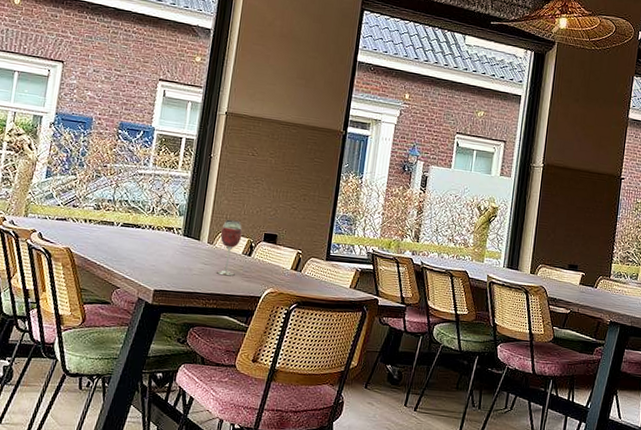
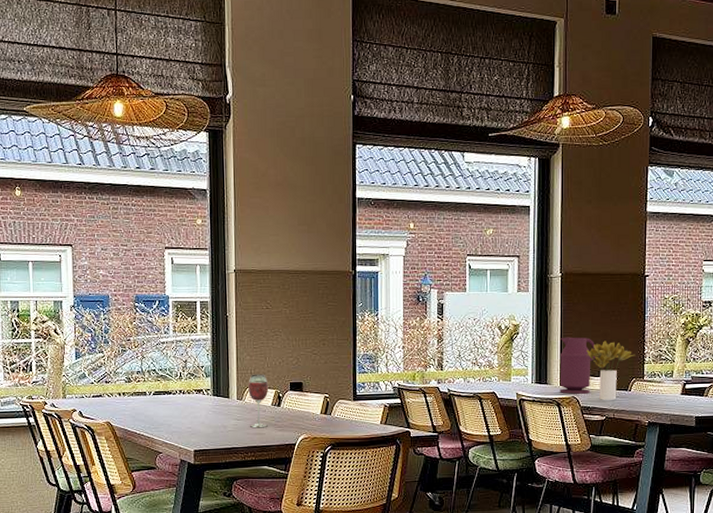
water jug: none [529,226,568,285] -> present [560,337,596,394]
flower bouquet: none [559,235,605,296] -> present [587,341,636,401]

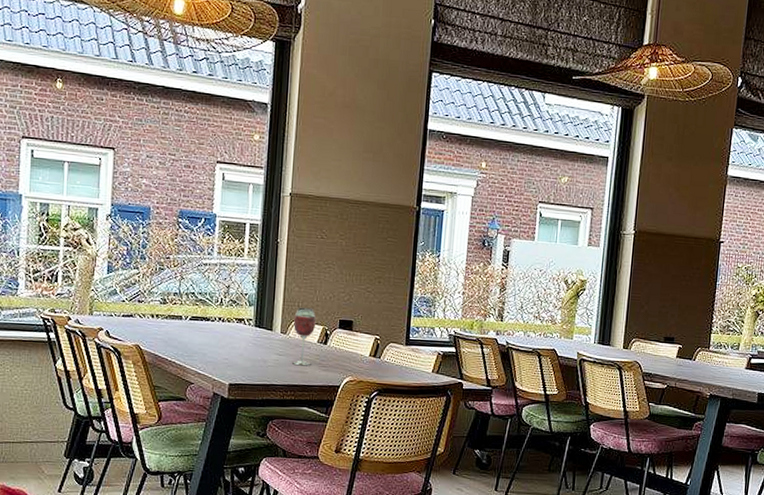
water jug: present [560,337,596,394] -> none [622,298,663,359]
flower bouquet: present [587,341,636,401] -> none [653,305,703,370]

